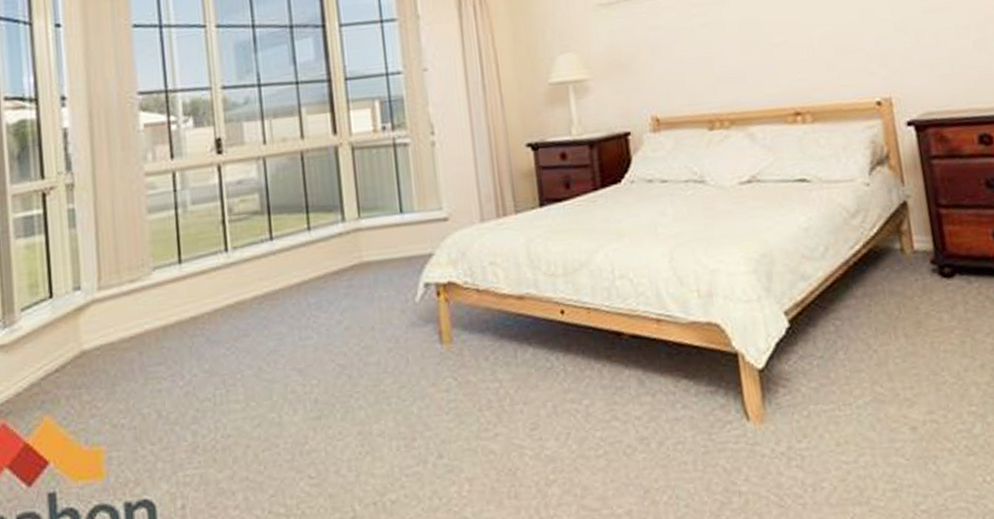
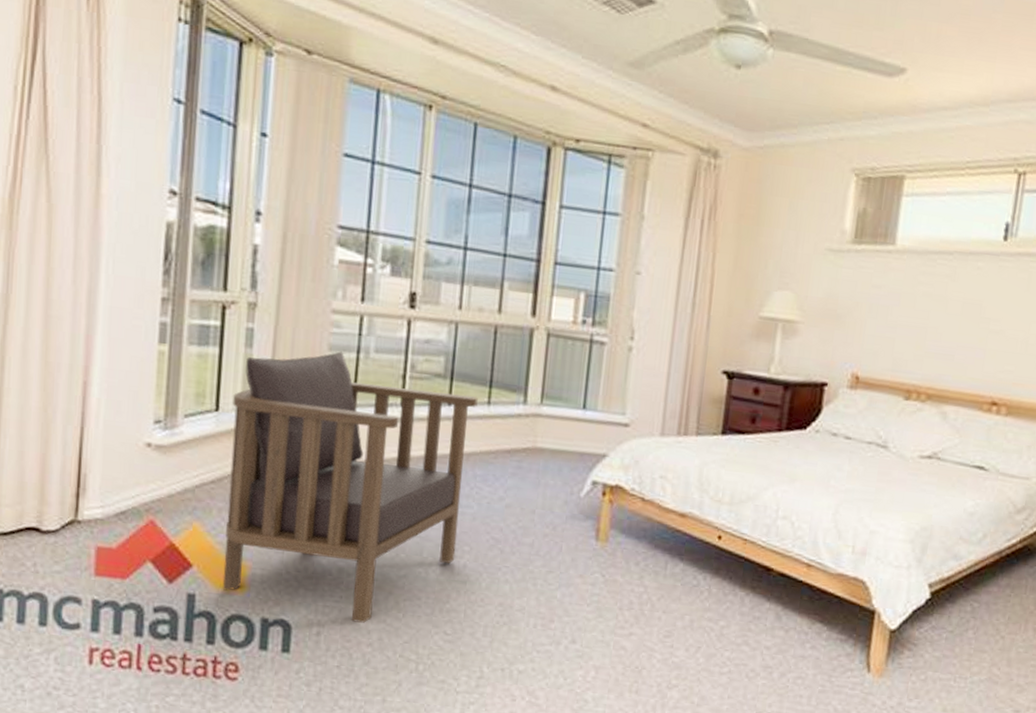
armchair: none [64,211,305,486] -> present [222,351,478,623]

